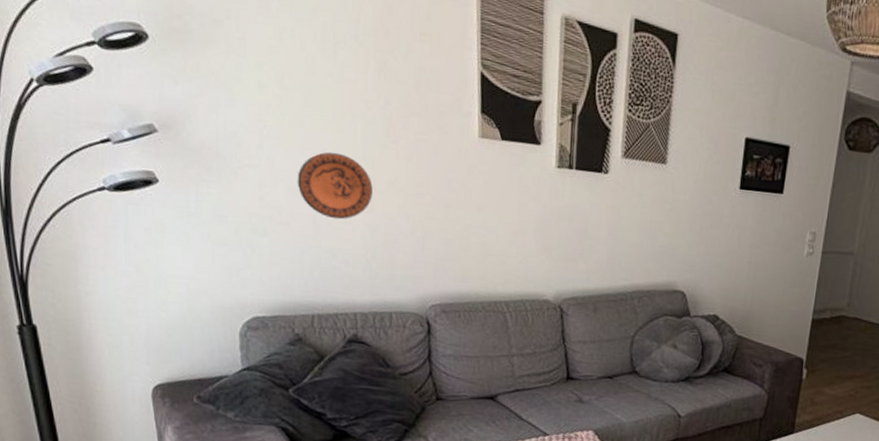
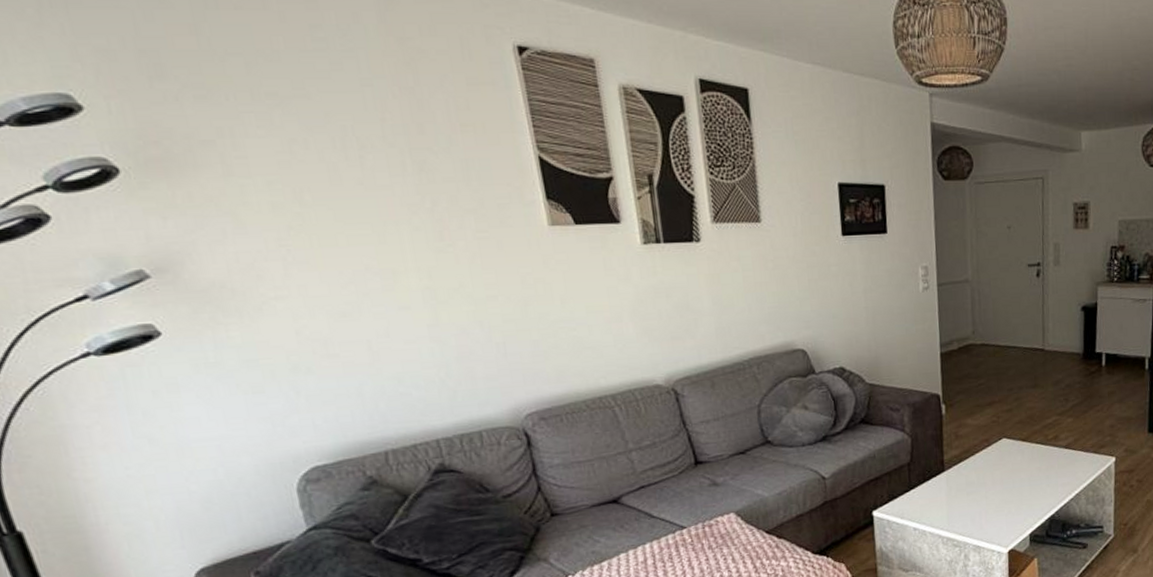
decorative plate: present [297,151,373,220] -> none [338,267,436,341]

